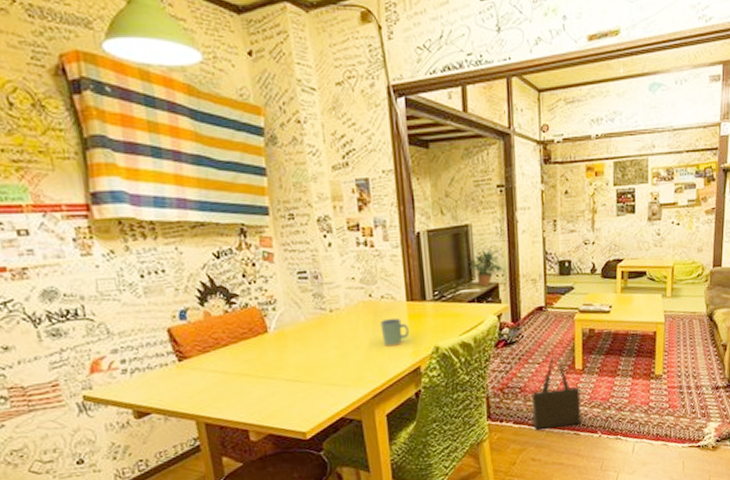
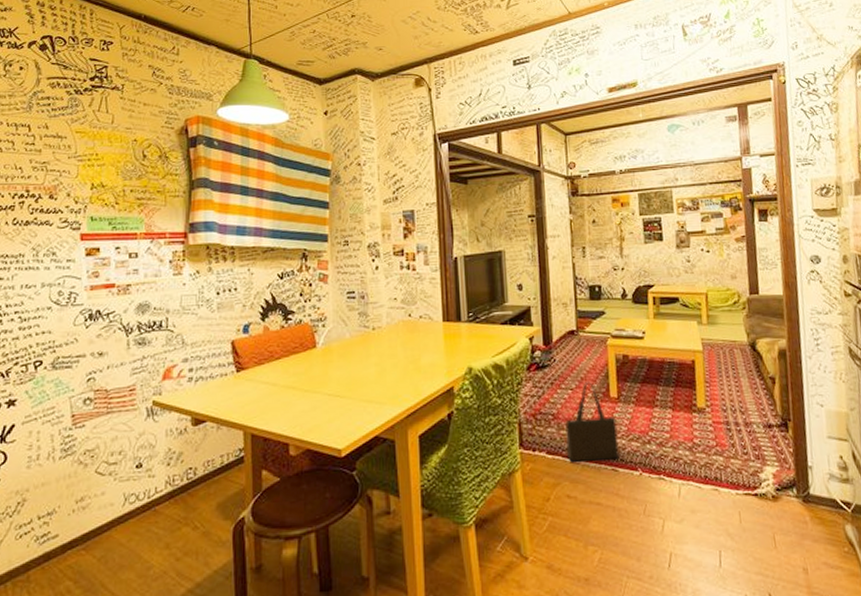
mug: present [380,317,410,347] -> none [417,337,445,366]
potted plant: present [469,250,502,287] -> none [502,274,534,310]

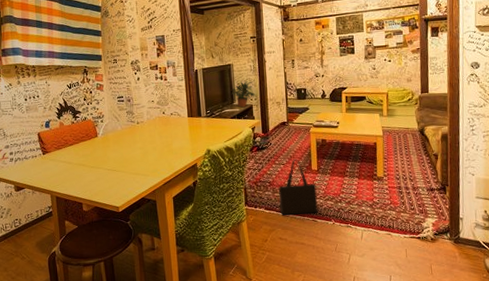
potted plant: none [502,274,534,310] -> present [231,81,255,108]

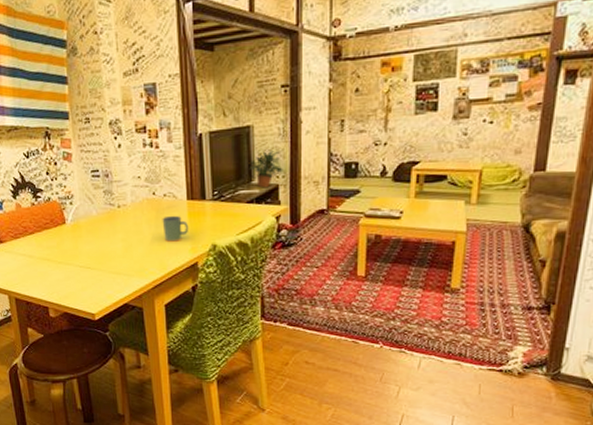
mug: none [170,128,190,149] -> present [162,215,189,242]
tote bag: present [278,158,318,215] -> none [308,259,362,334]

